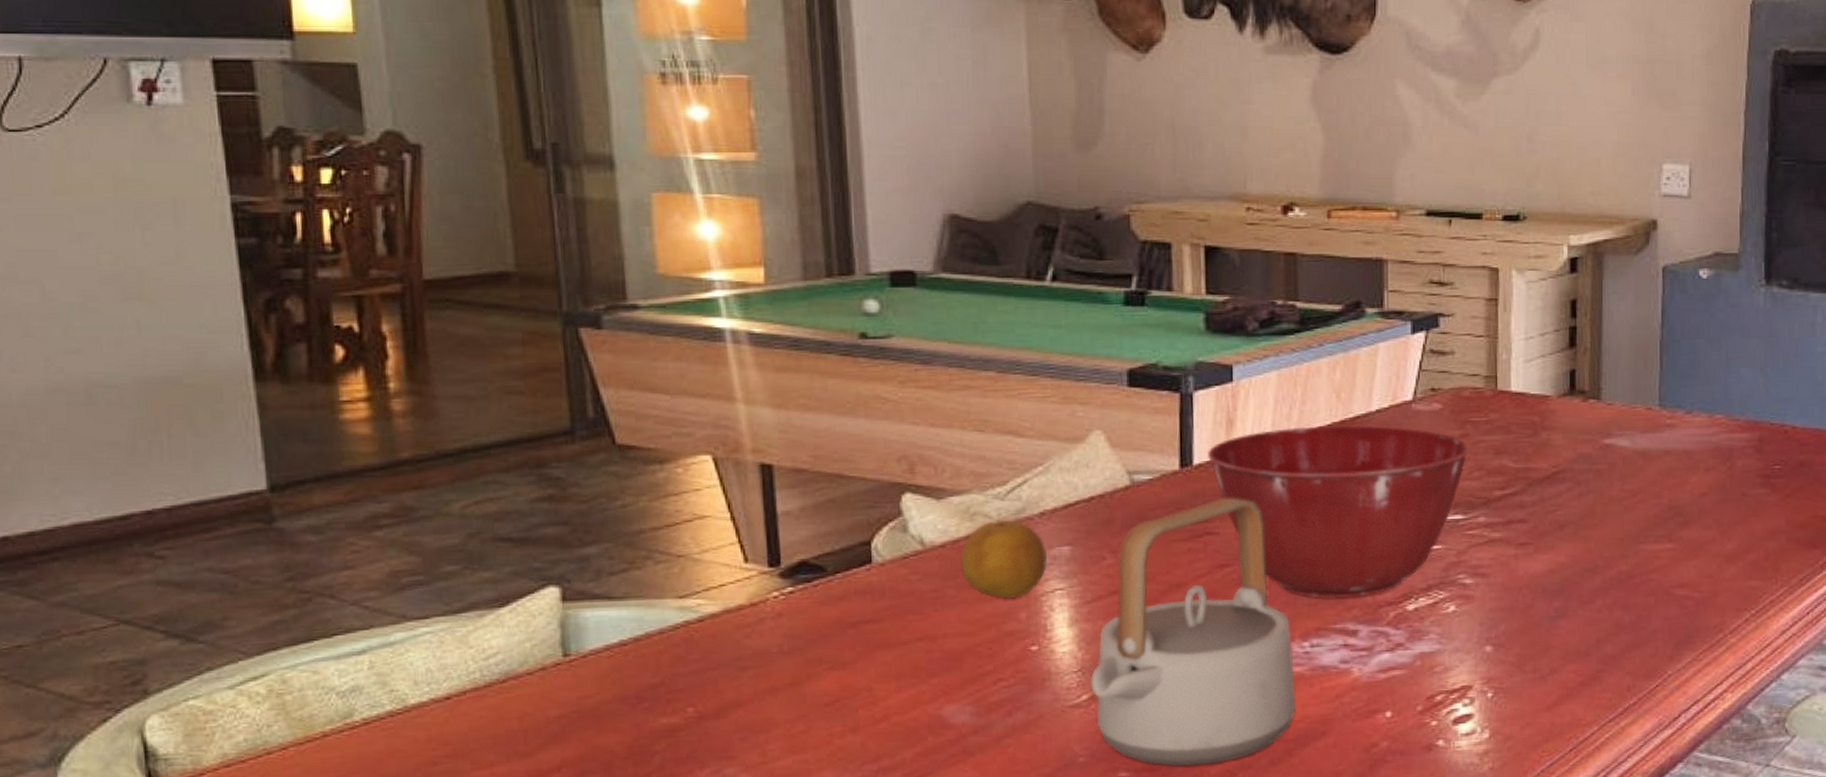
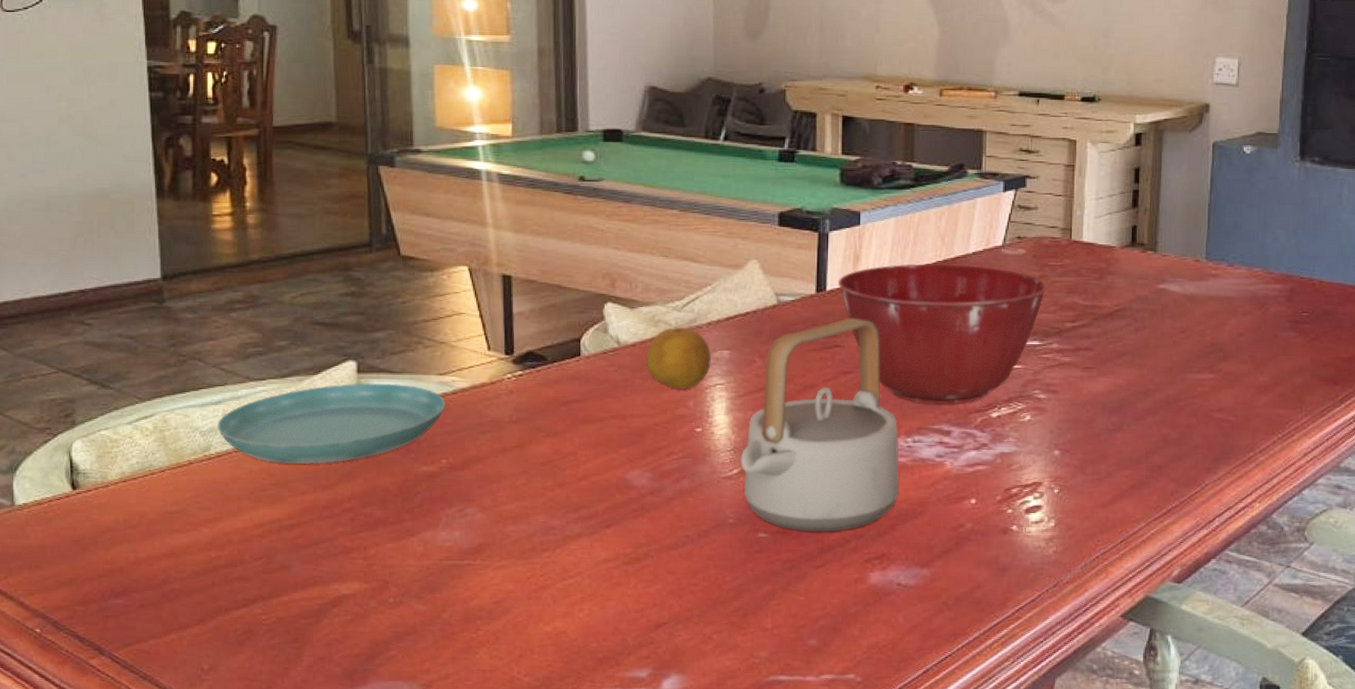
saucer: none [362,612,688,728] -> present [217,383,445,465]

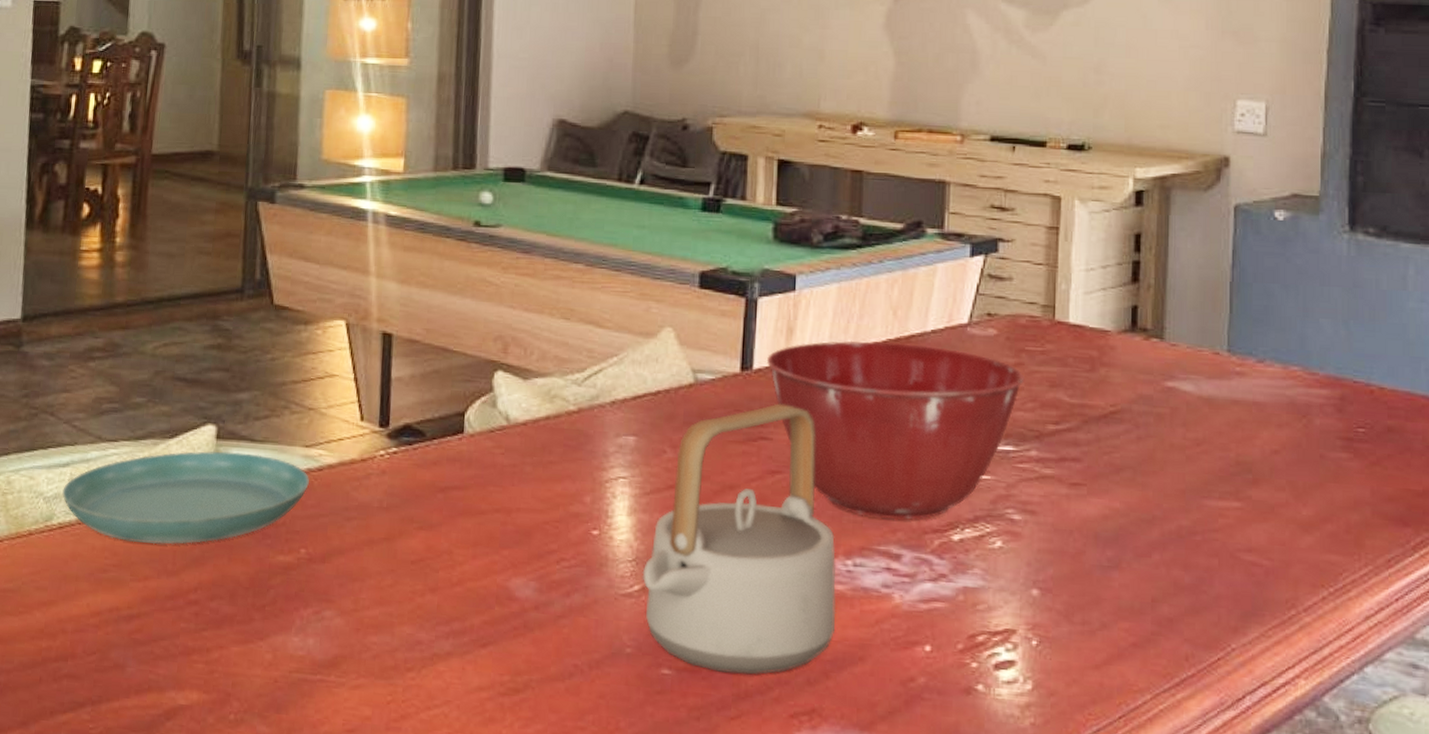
fruit: present [646,326,711,390] -> none [538,404,614,483]

